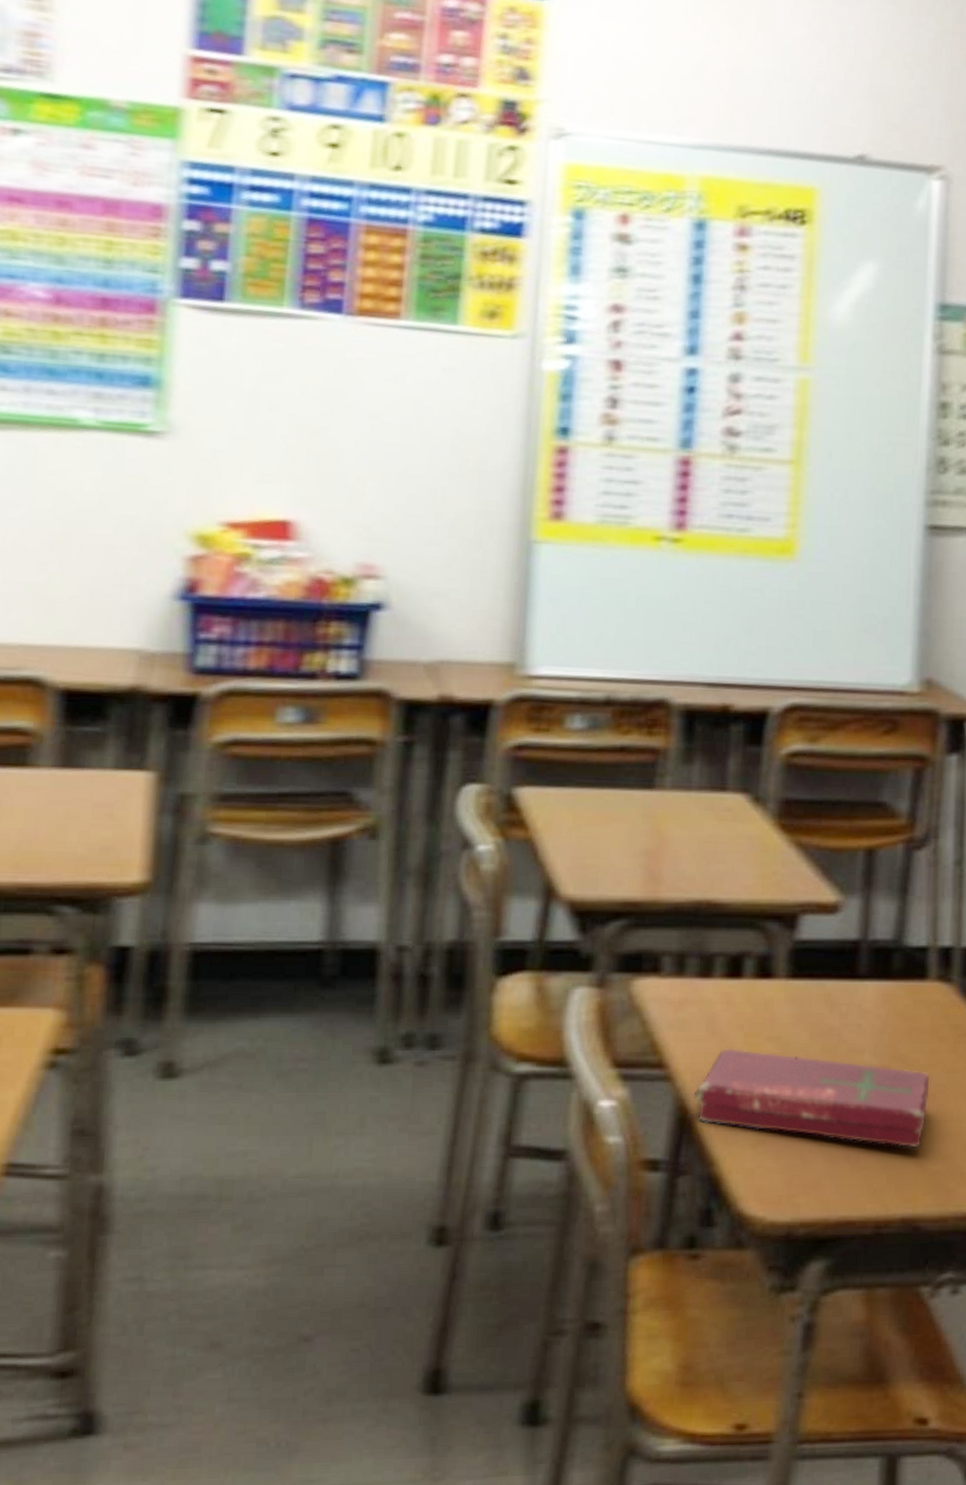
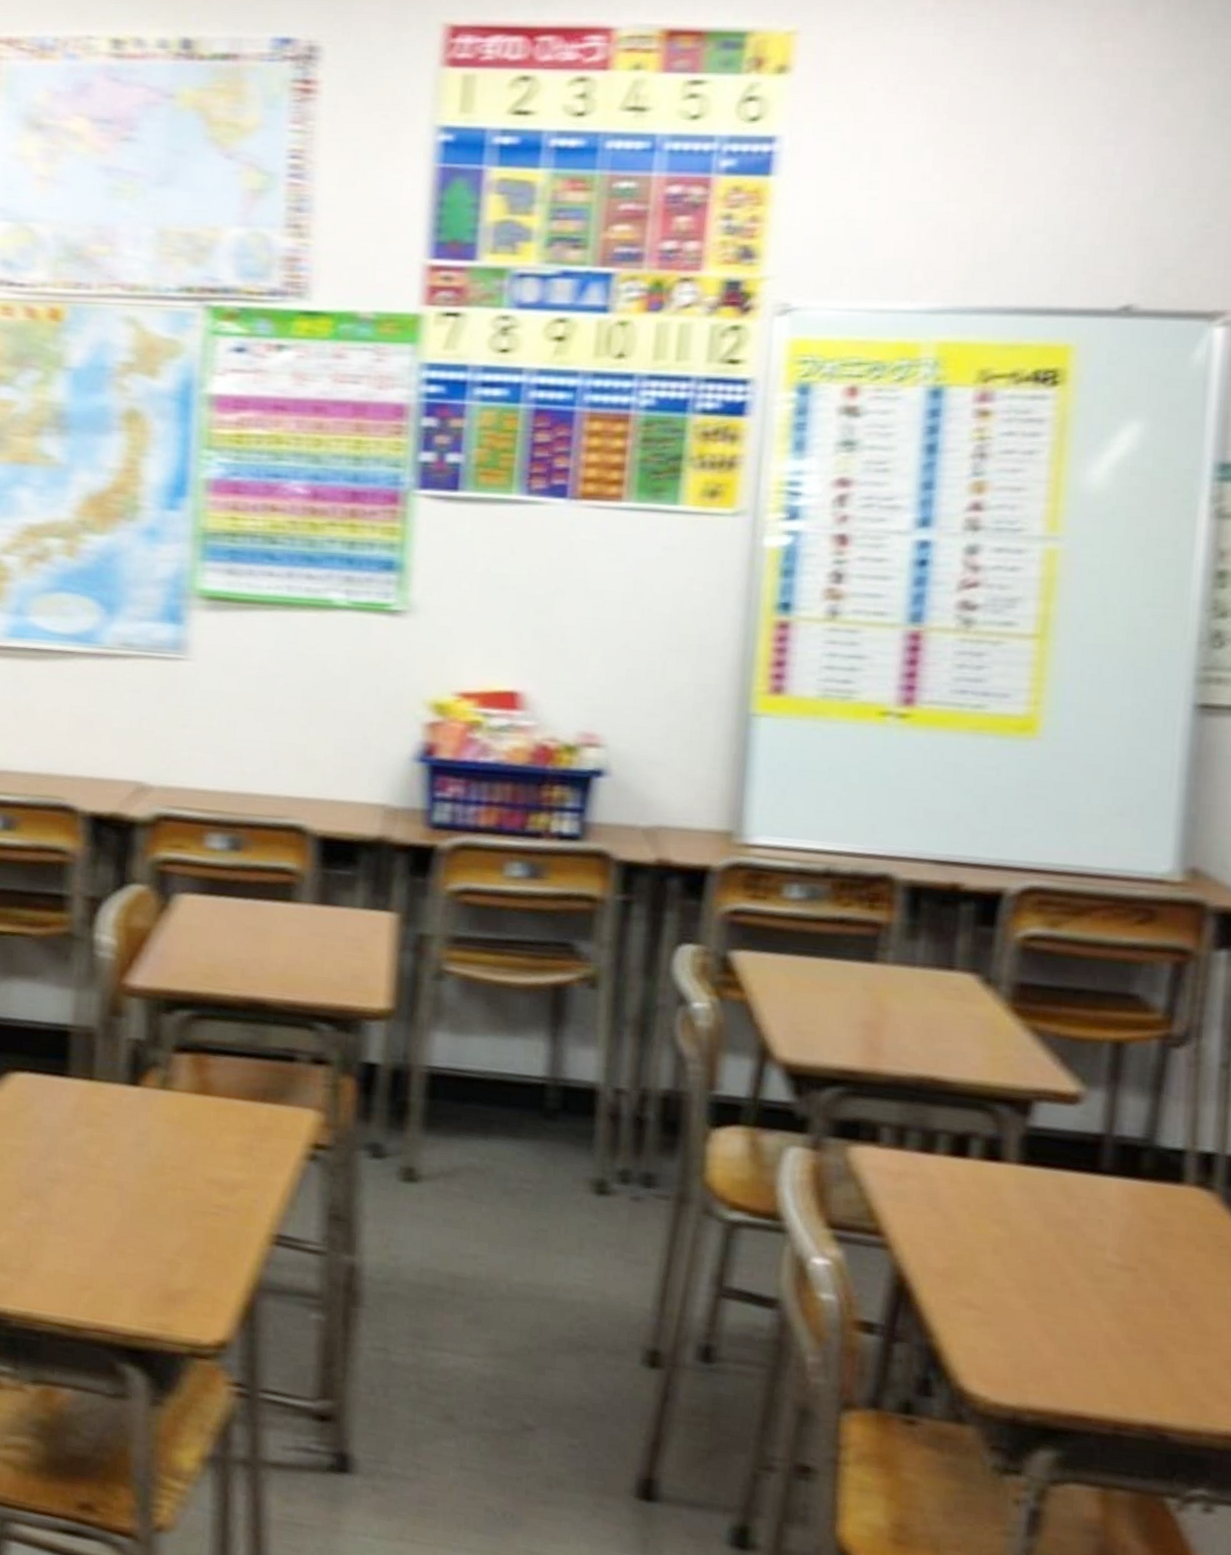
book: present [692,1047,930,1148] -> none [911,1224,1184,1355]

